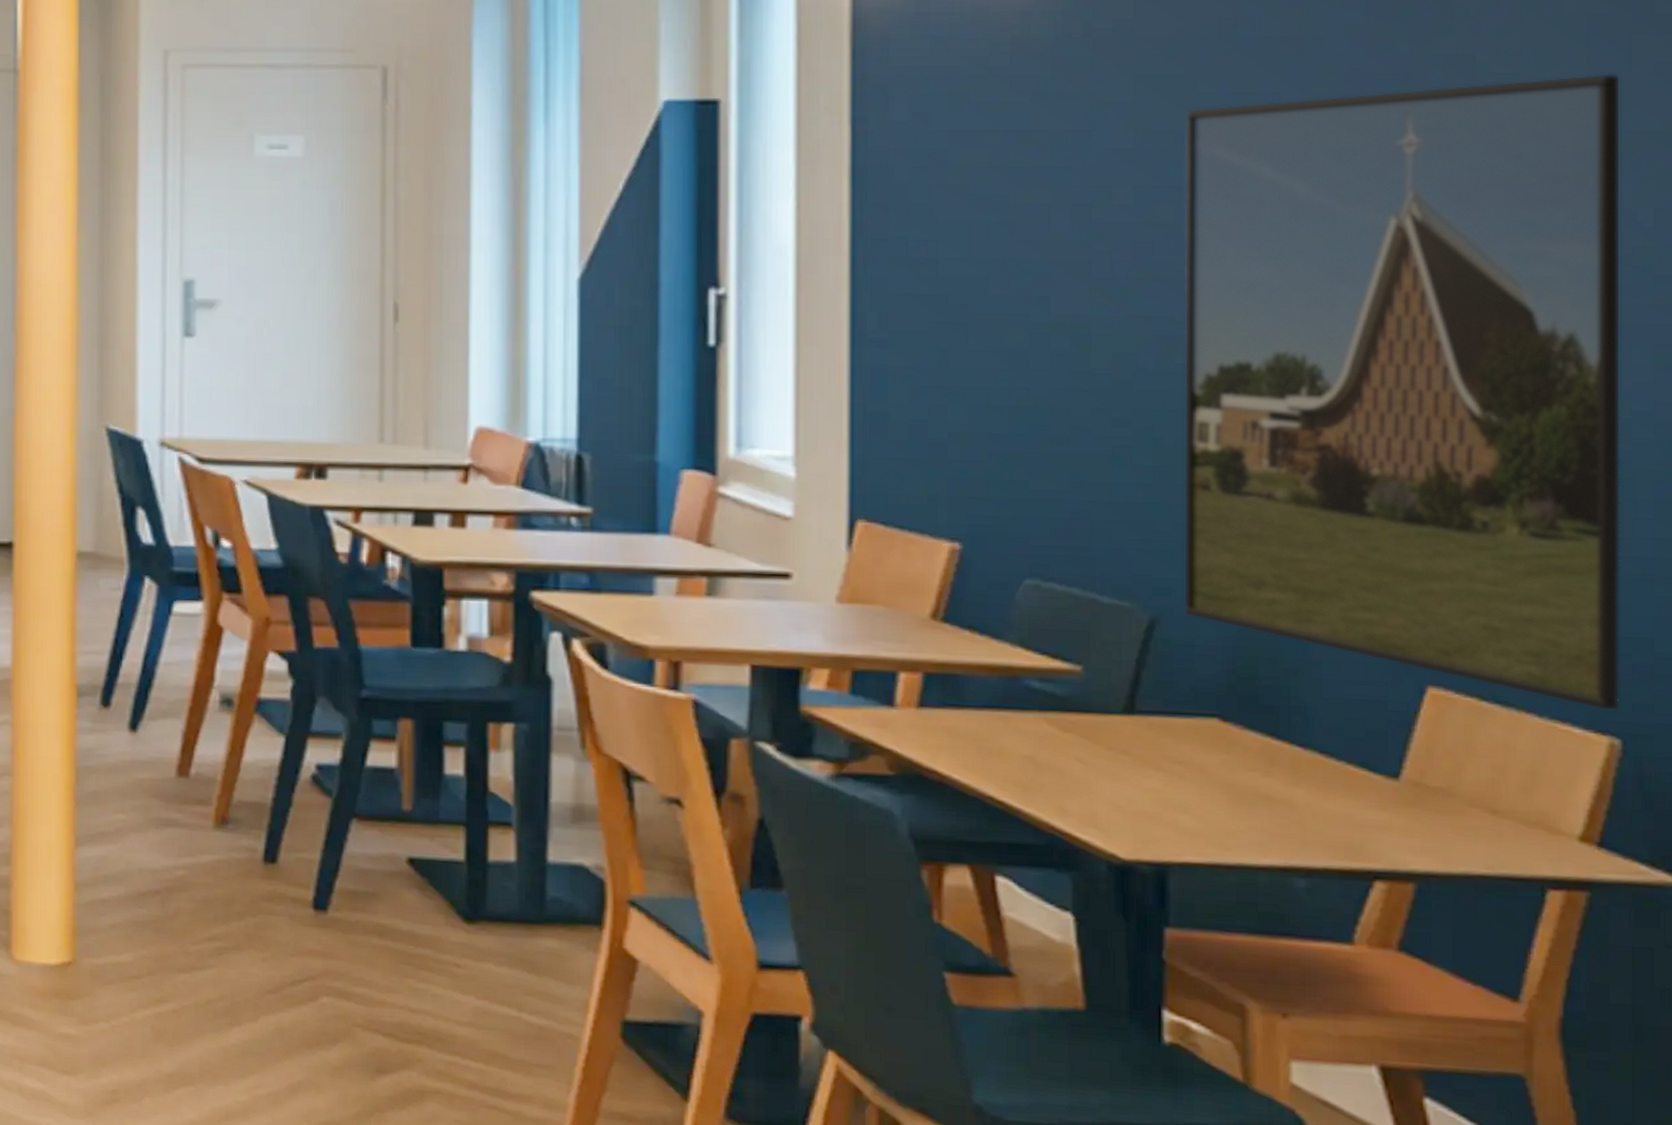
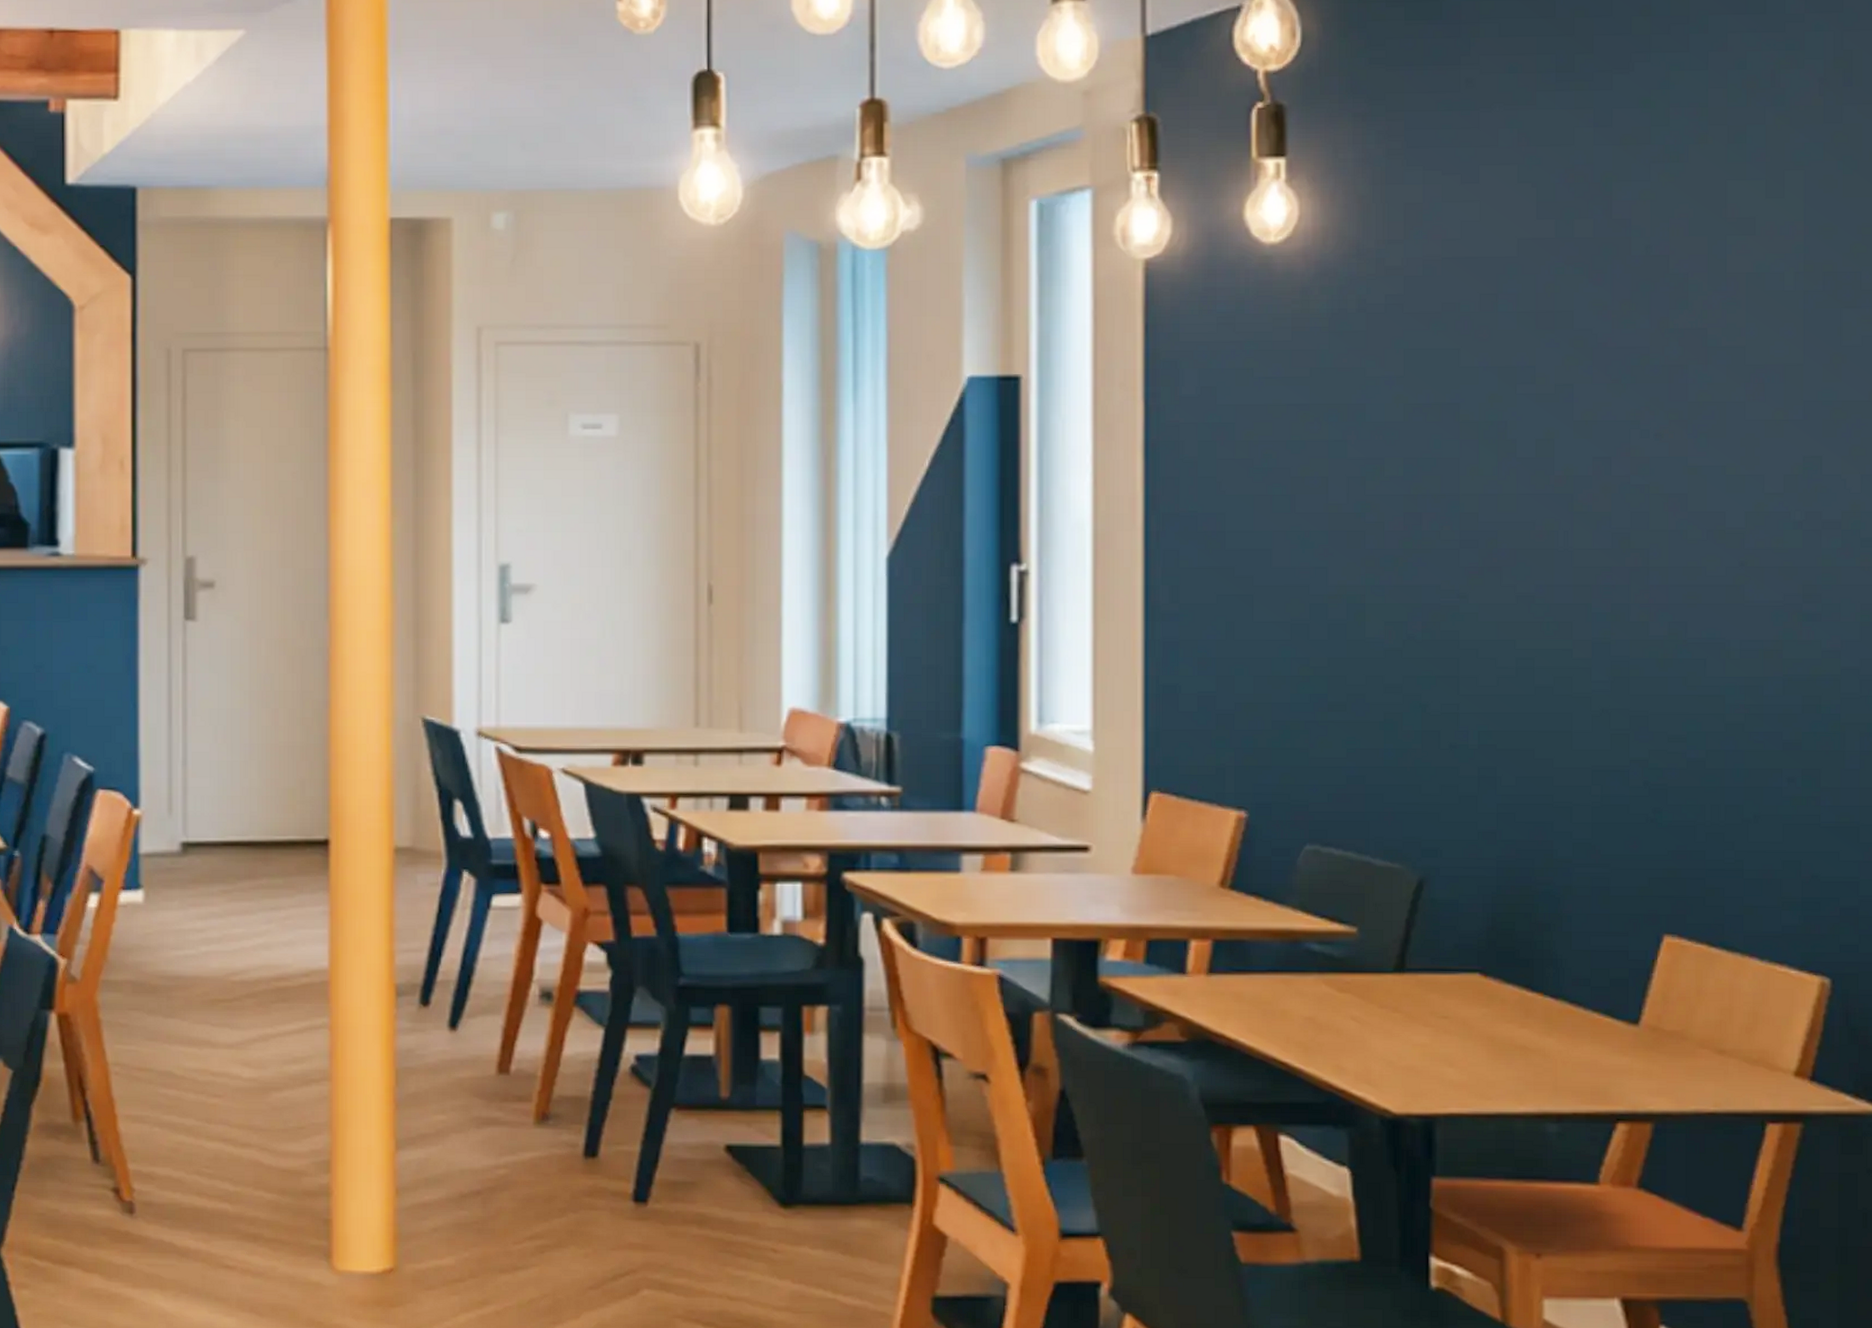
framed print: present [1183,74,1622,712] -> none [1448,346,1833,952]

